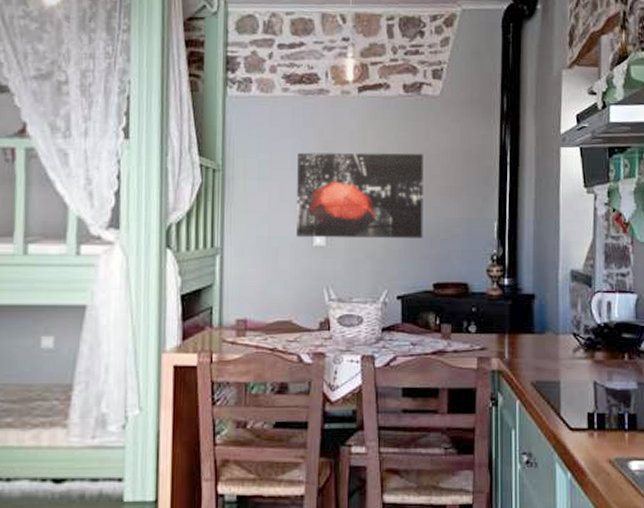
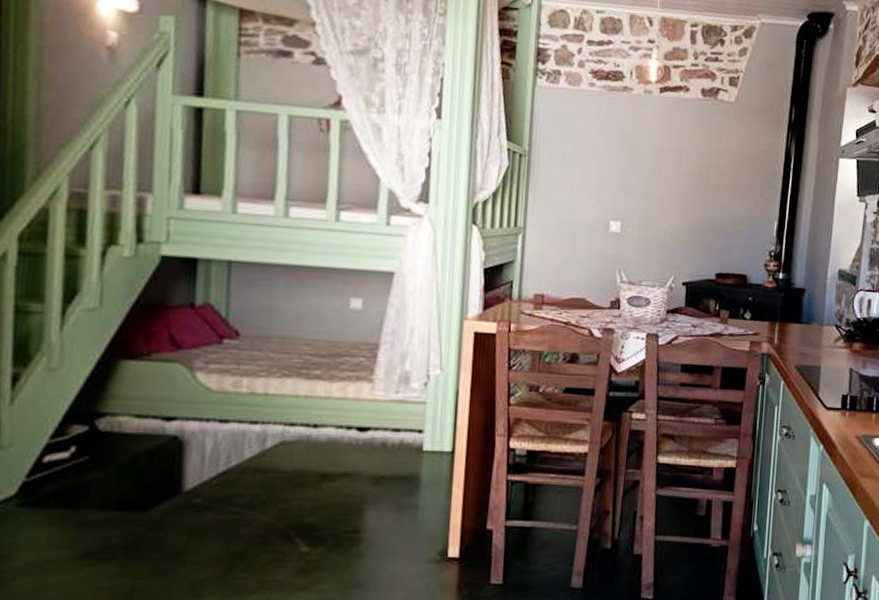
wall art: present [296,152,423,239] -> none [594,144,715,232]

